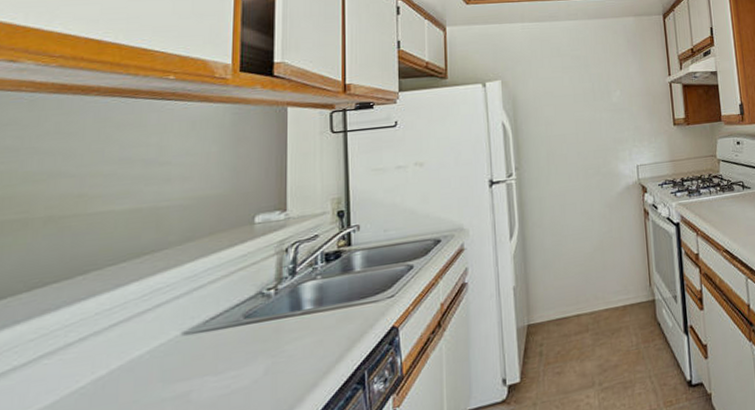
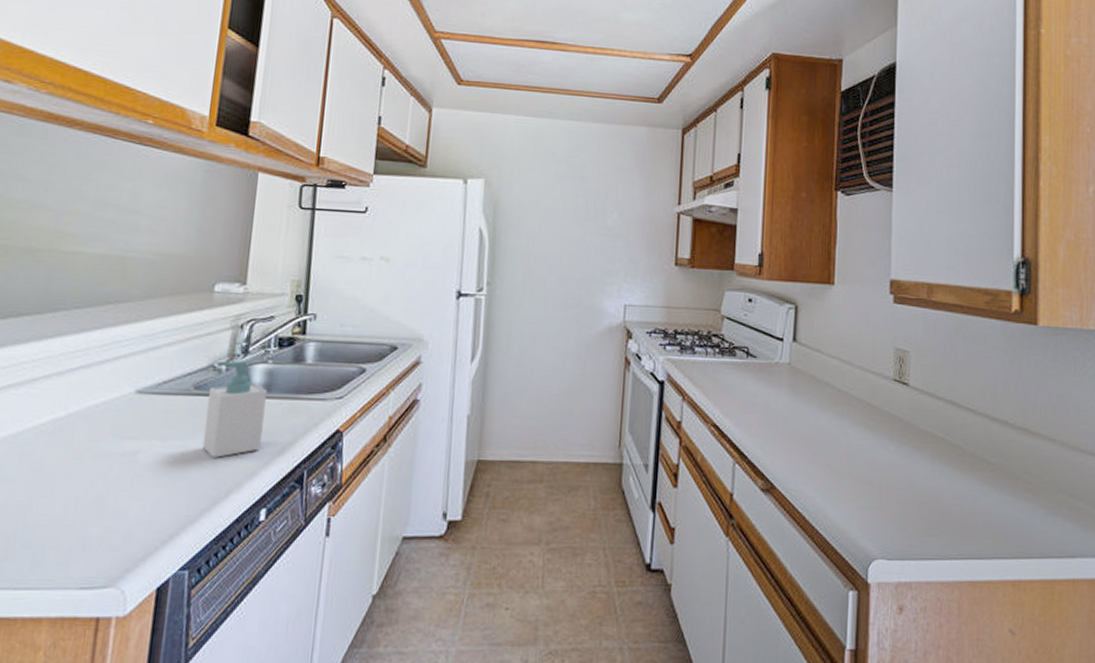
soap bottle: none [258,278,318,380] -> present [202,359,267,458]

